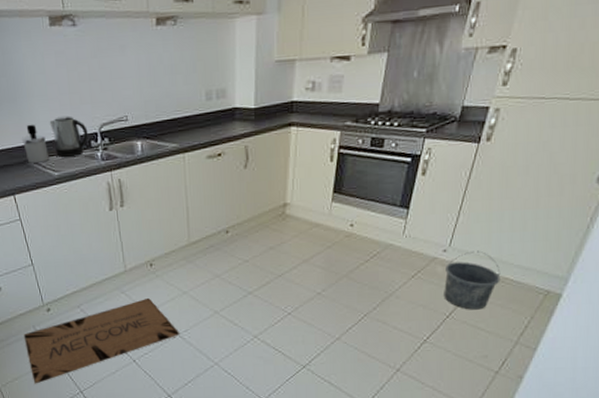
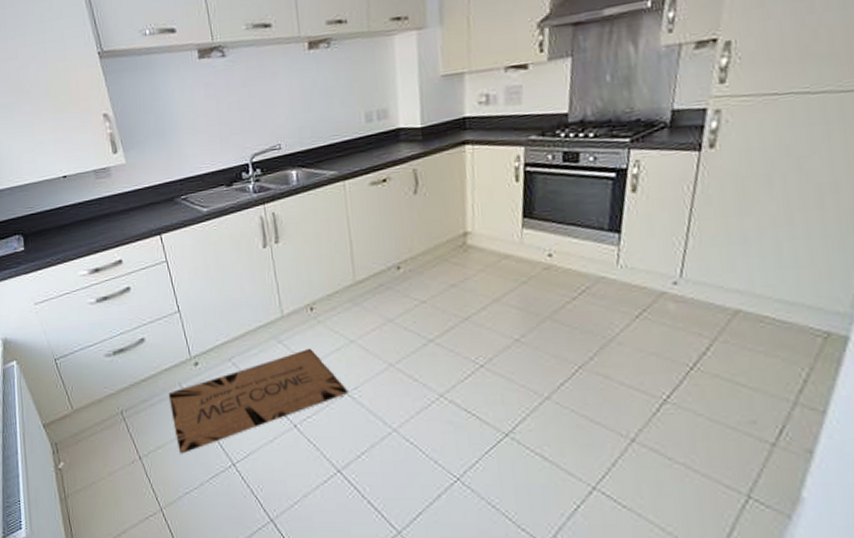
soap dispenser: present [22,124,49,163] -> none [170,158,197,200]
kettle: present [50,116,88,157] -> none [199,147,239,192]
bucket: present [444,251,501,310] -> none [679,283,758,359]

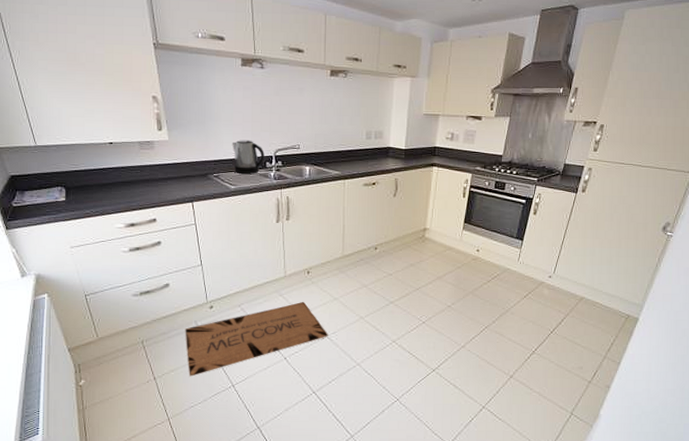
kettle: none [199,147,239,192] -> present [233,139,264,174]

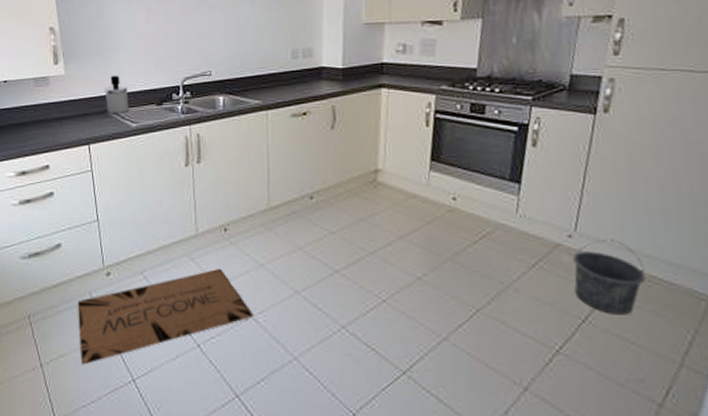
soap dispenser: none [206,143,228,176] -> present [105,75,129,113]
kettle: present [233,139,264,174] -> none [134,68,170,108]
bucket: none [549,279,593,328] -> present [573,240,646,315]

